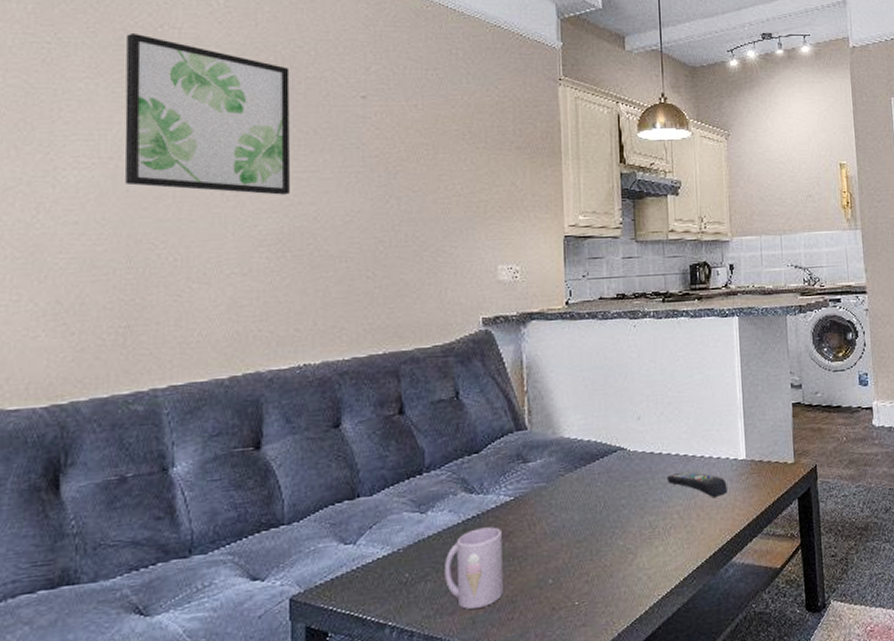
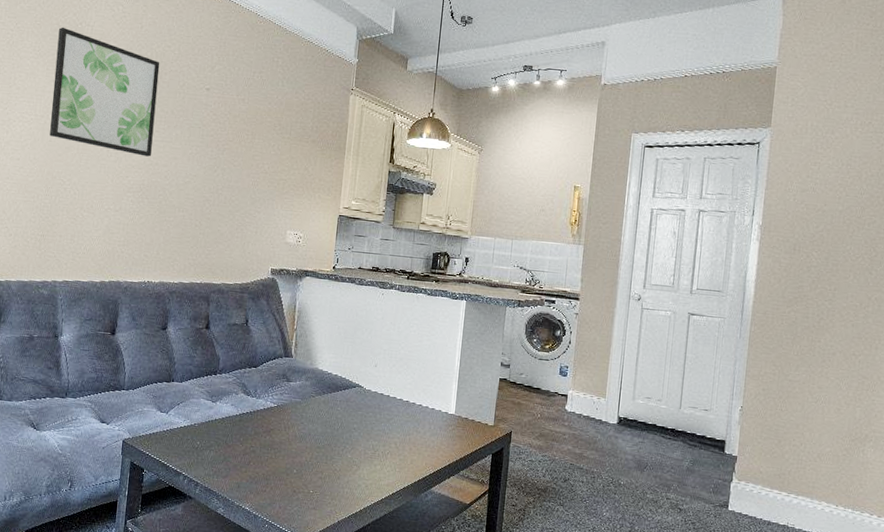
mug: present [445,527,503,610] -> none [223,421,265,479]
remote control: present [667,471,727,497] -> none [391,413,437,438]

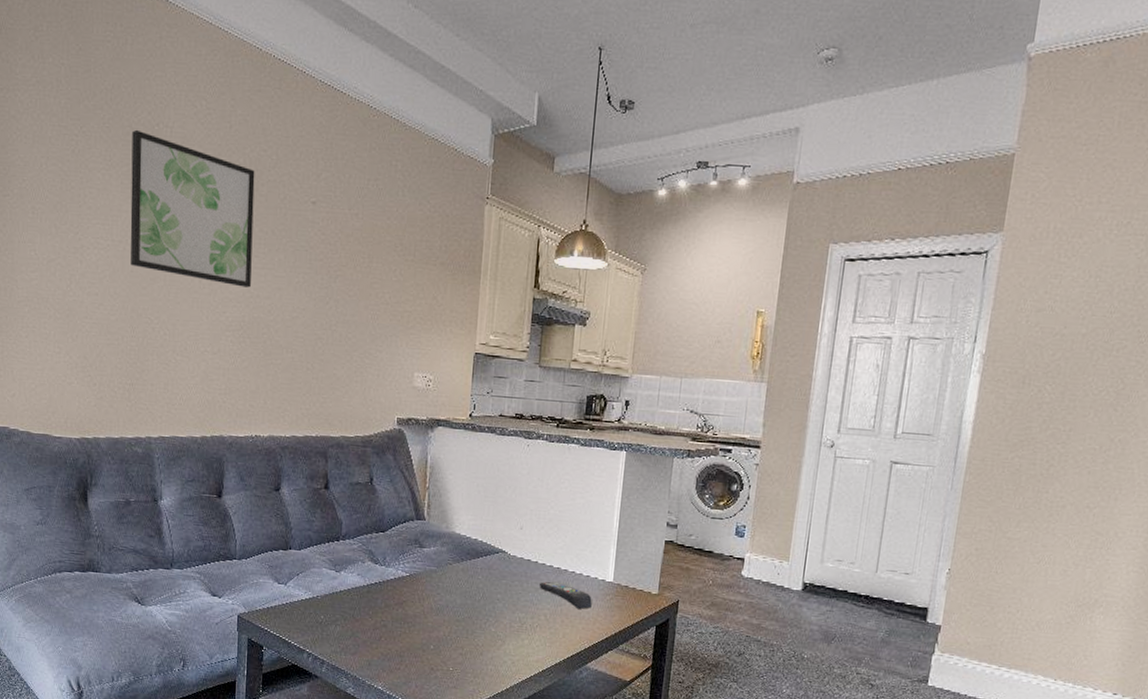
remote control: none [391,413,437,438] -> present [540,581,592,609]

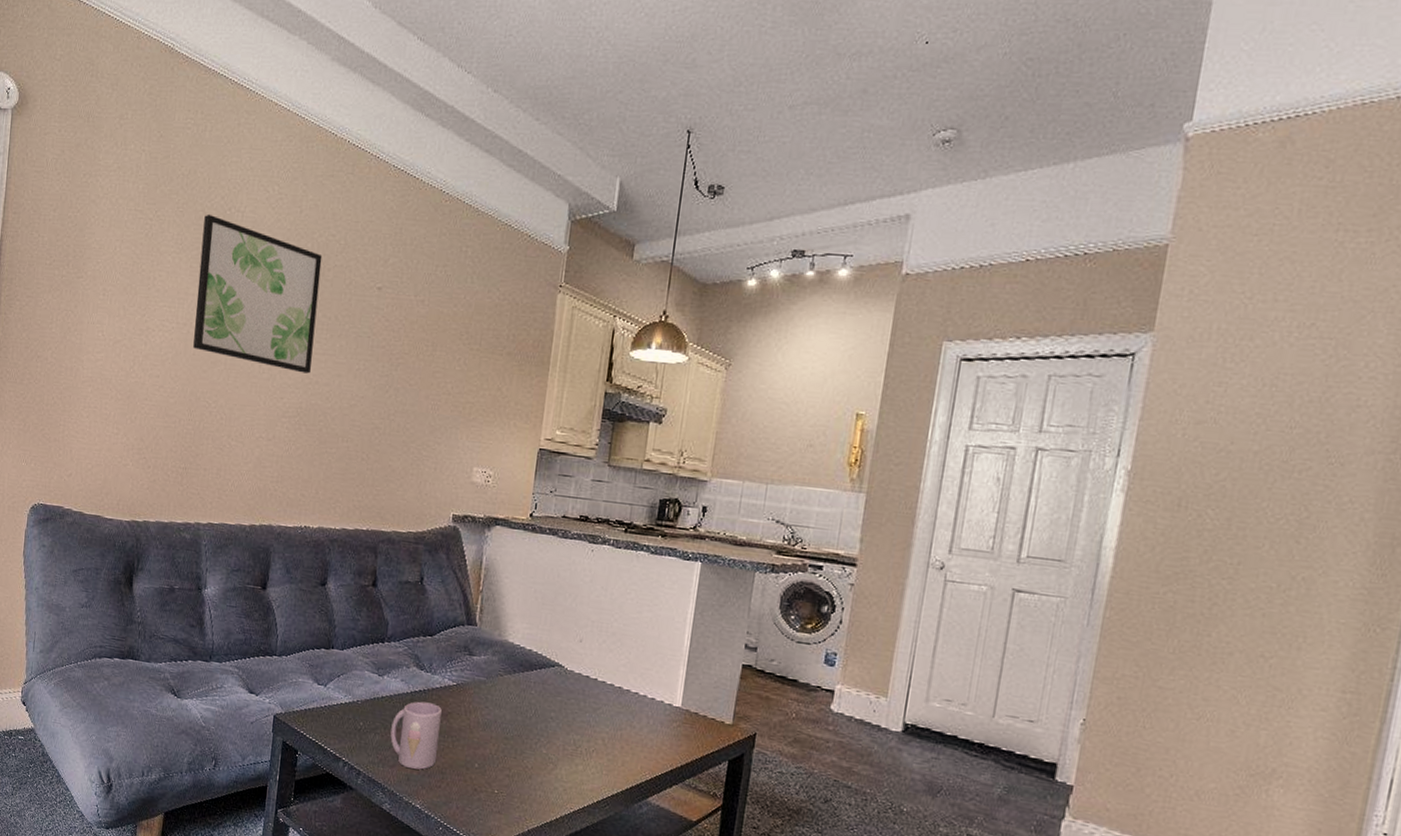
mug: none [350,592,397,656] -> present [390,701,442,770]
remote control: present [540,581,592,609] -> none [598,701,657,736]

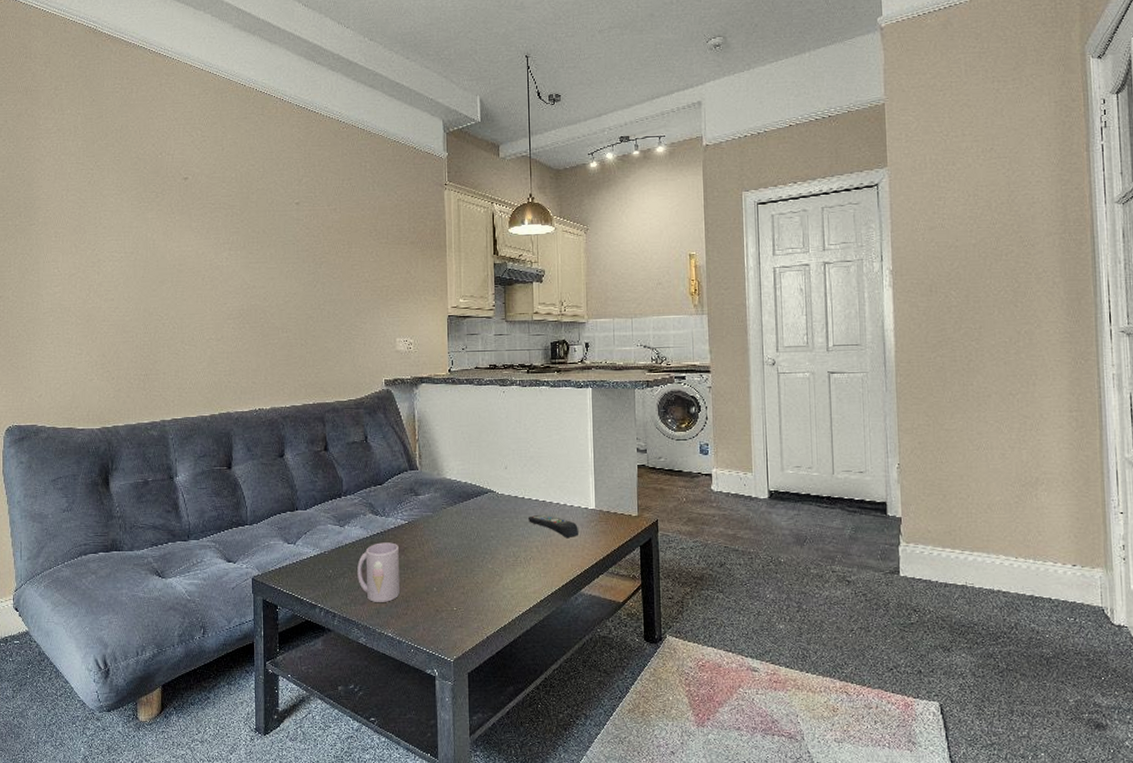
wall art: present [193,214,323,374] -> none [139,159,247,281]
remote control: none [598,701,657,736] -> present [529,514,578,537]

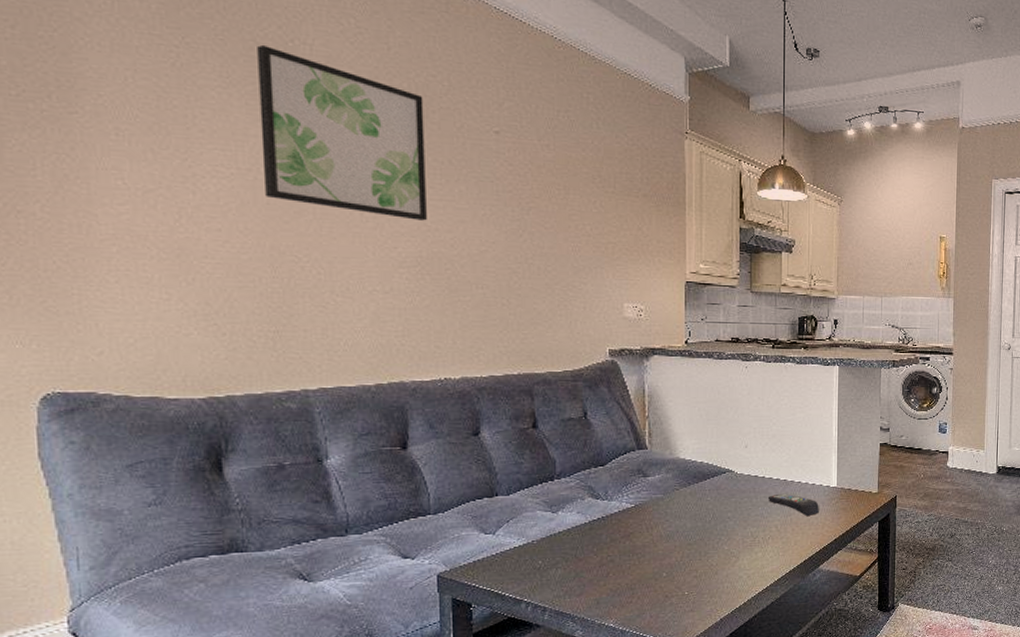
wall art: none [139,159,247,281] -> present [257,44,427,221]
mug: present [357,542,400,603] -> none [573,528,624,593]

